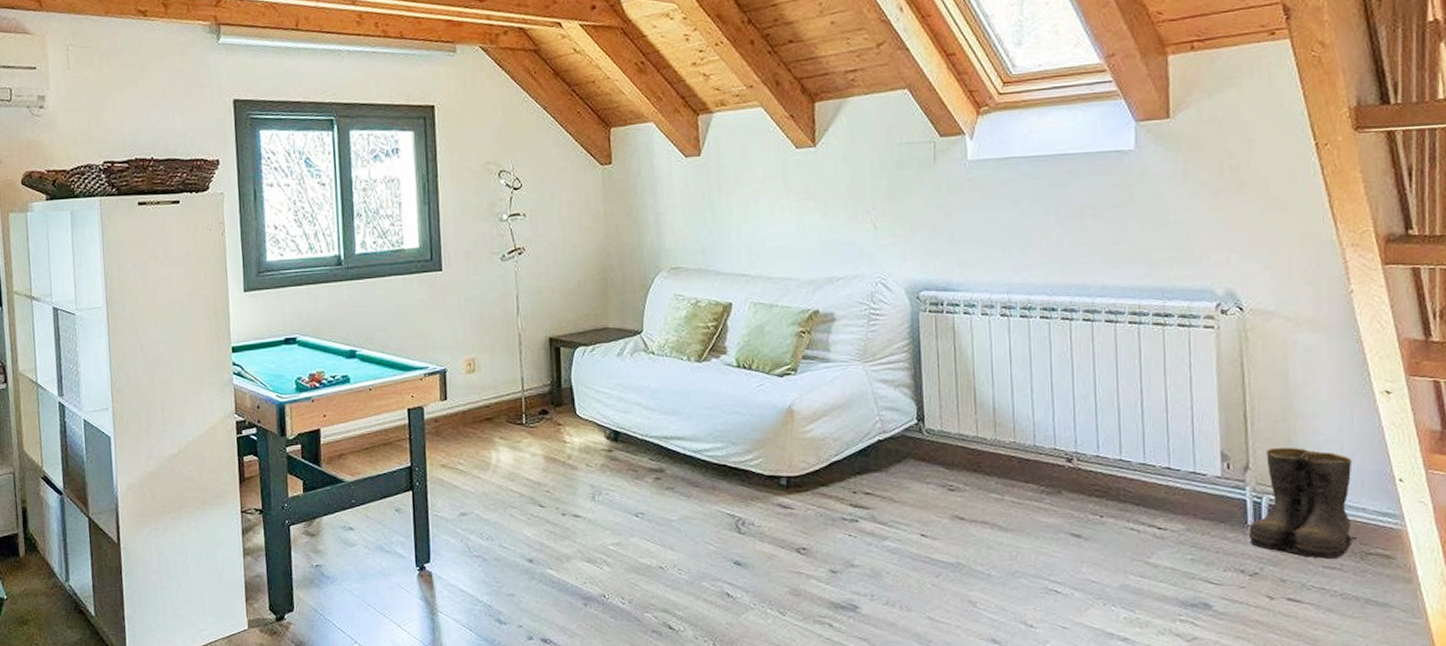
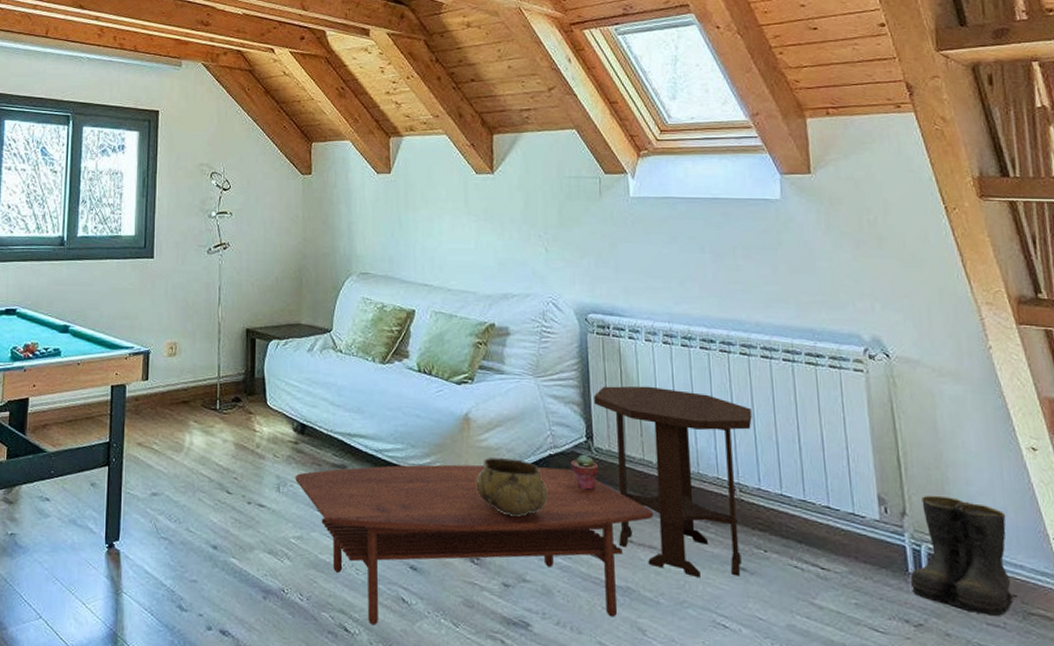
coffee table: none [610,453,986,621] -> present [295,464,653,625]
decorative bowl: none [801,447,877,504] -> present [476,458,548,516]
potted succulent: none [900,436,930,472] -> present [570,454,599,490]
side table: none [924,361,1093,548] -> present [593,386,752,578]

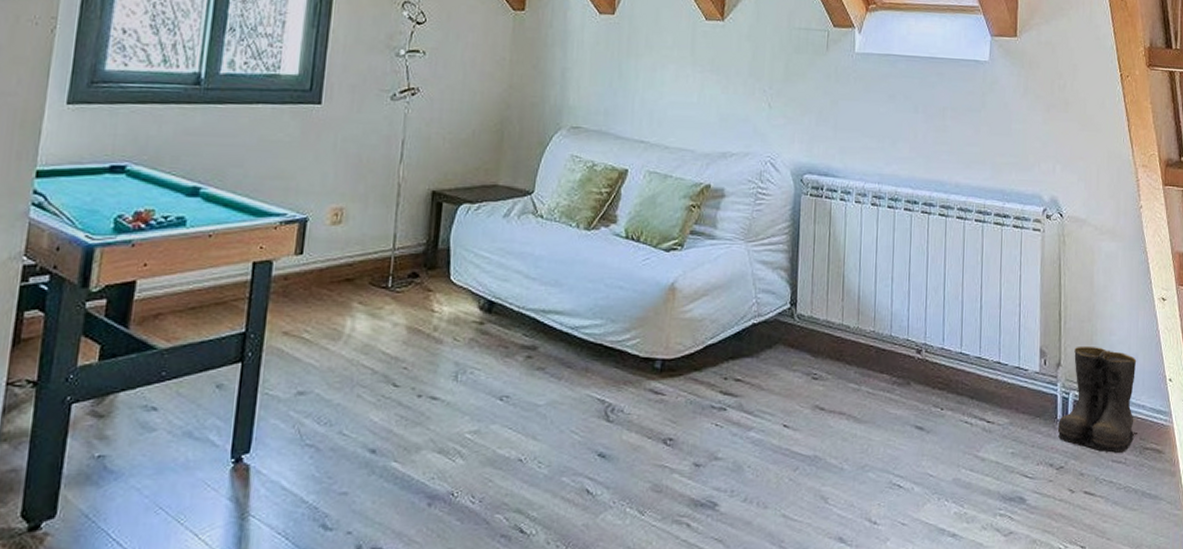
coffee table: present [295,464,653,625] -> none [477,338,846,523]
decorative bowl: present [476,458,548,516] -> none [676,330,748,391]
potted succulent: present [570,454,599,490] -> none [772,321,799,359]
side table: present [593,386,752,578] -> none [800,249,943,441]

